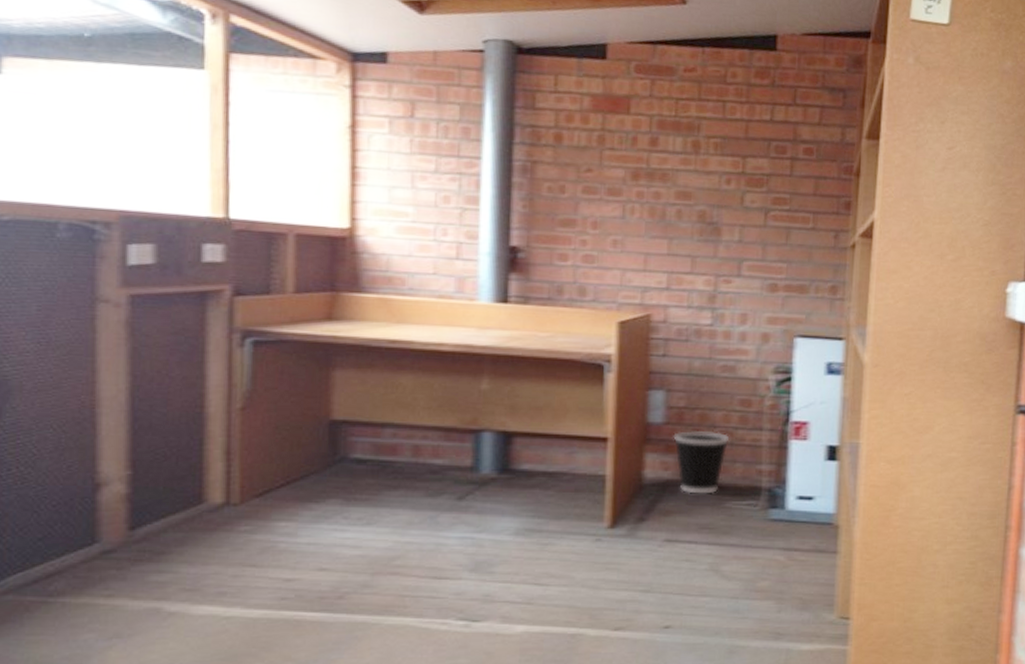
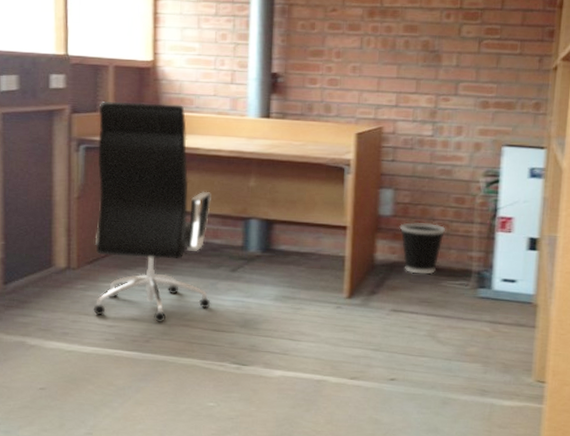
office chair: none [263,280,430,571] -> present [93,101,211,322]

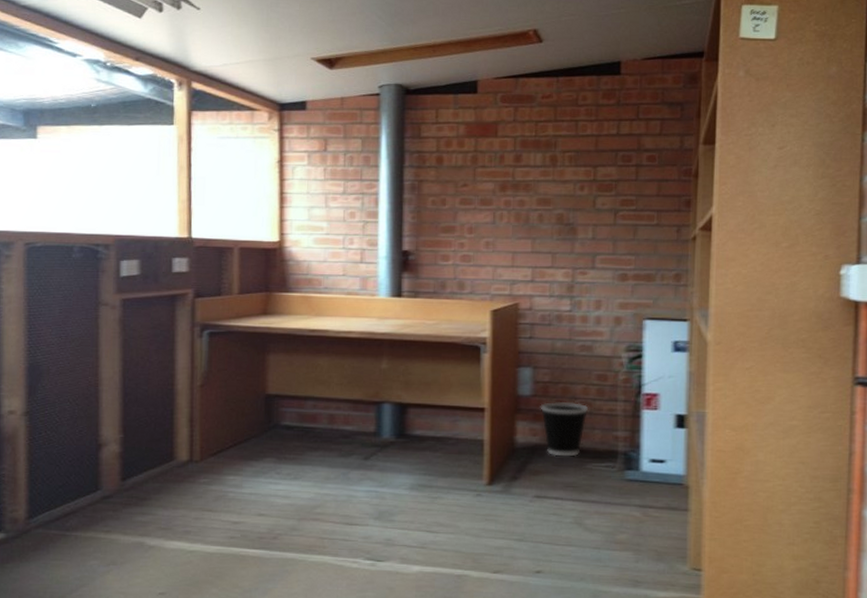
office chair: present [93,101,211,322] -> none [217,284,343,517]

